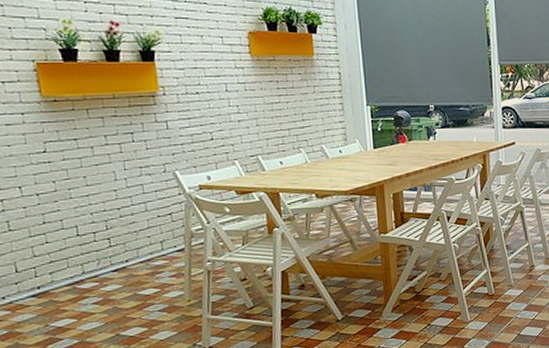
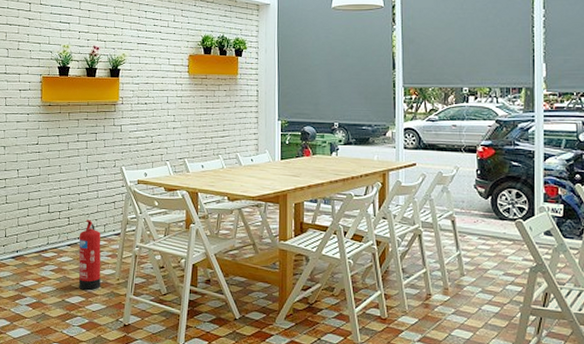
fire extinguisher: none [127,238,166,320] -> present [78,220,101,291]

